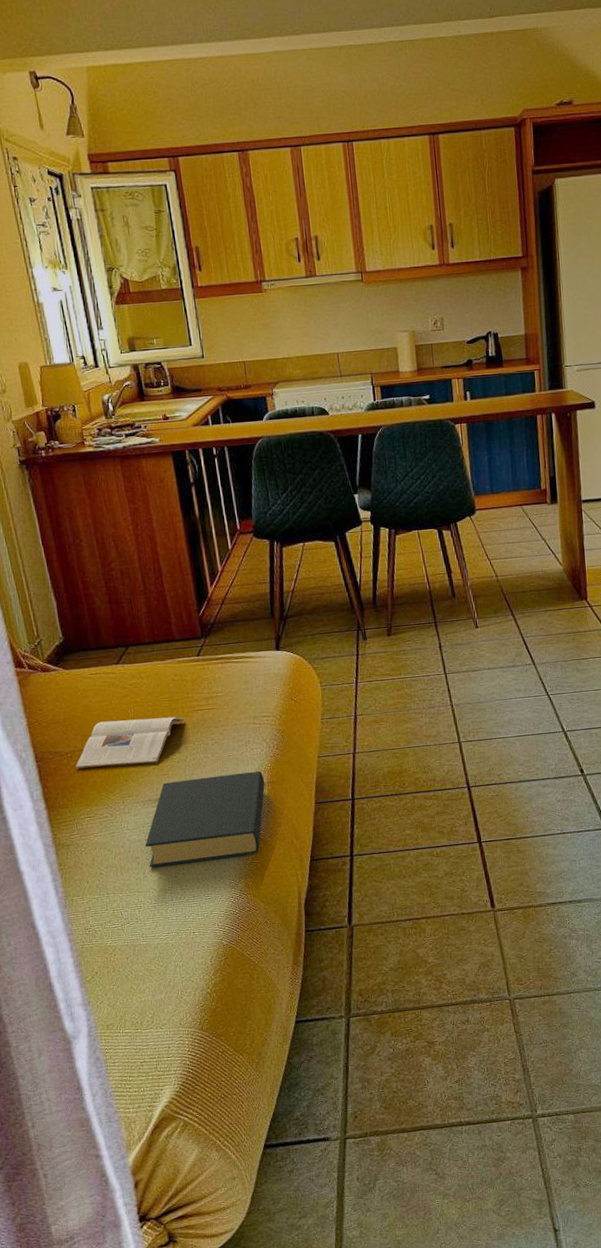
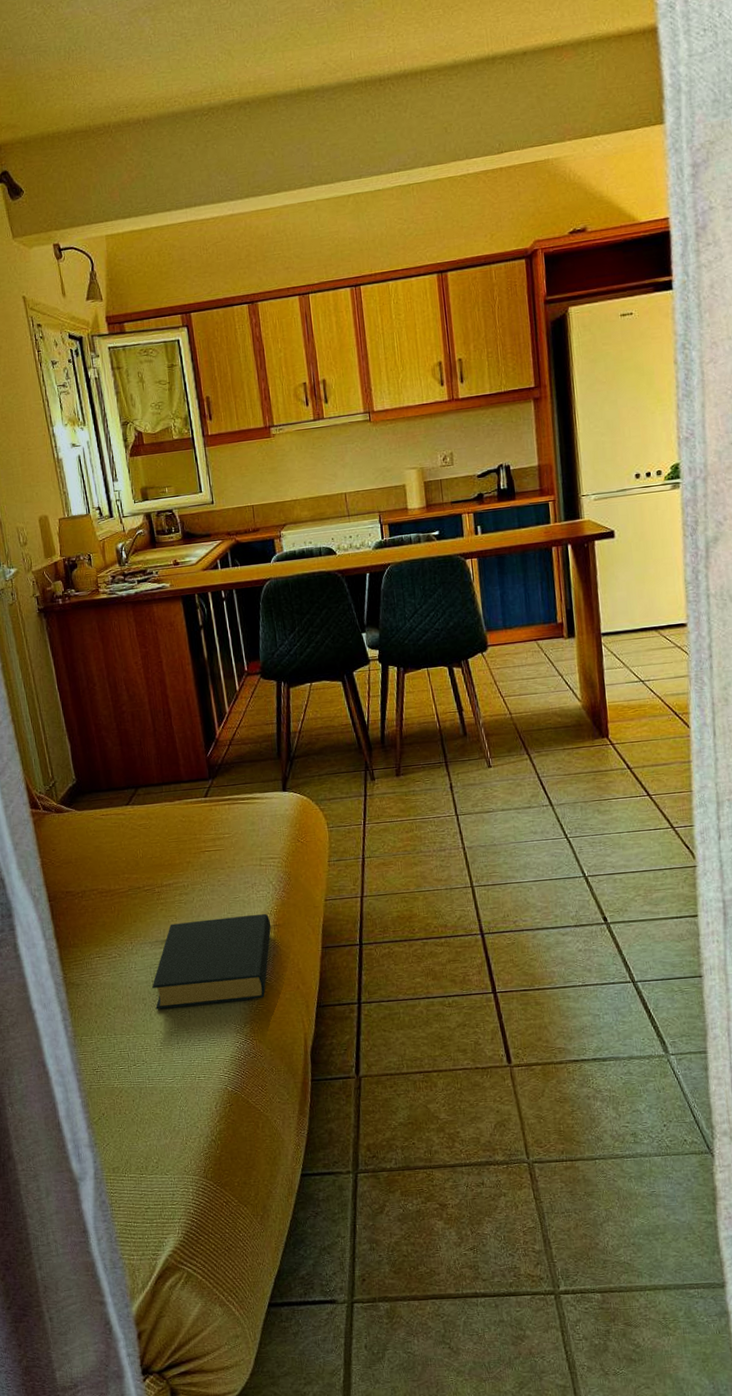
magazine: present [76,716,184,769] -> none [86,857,191,909]

